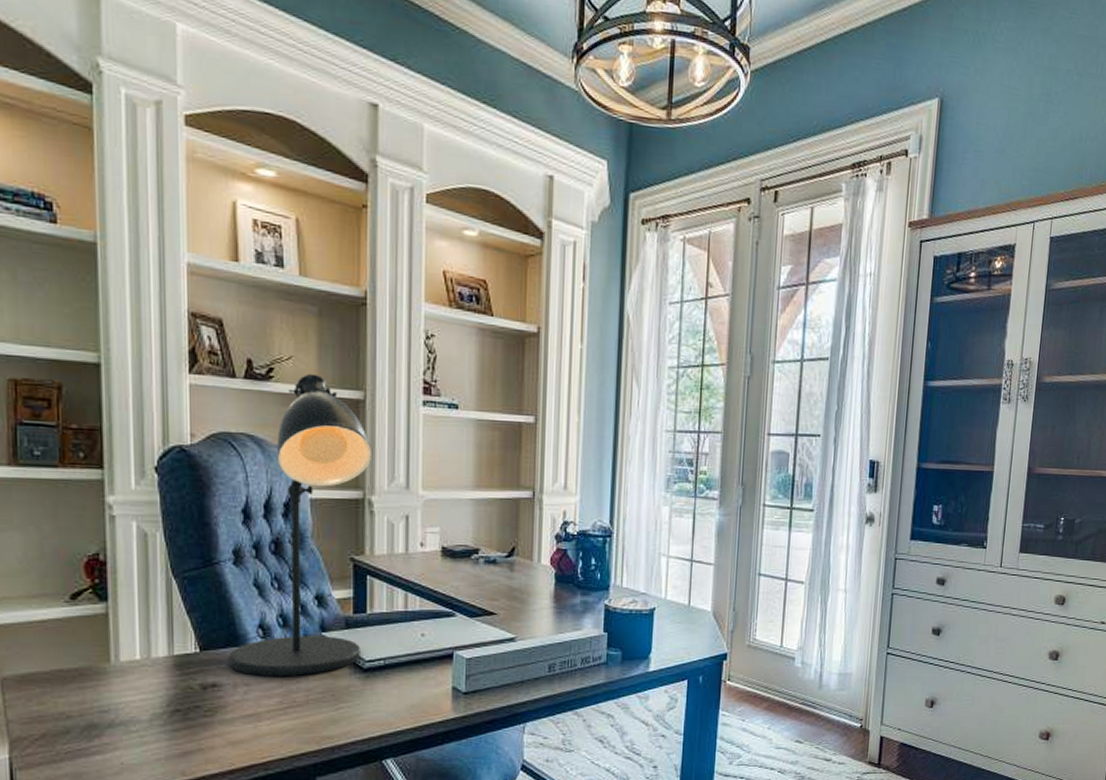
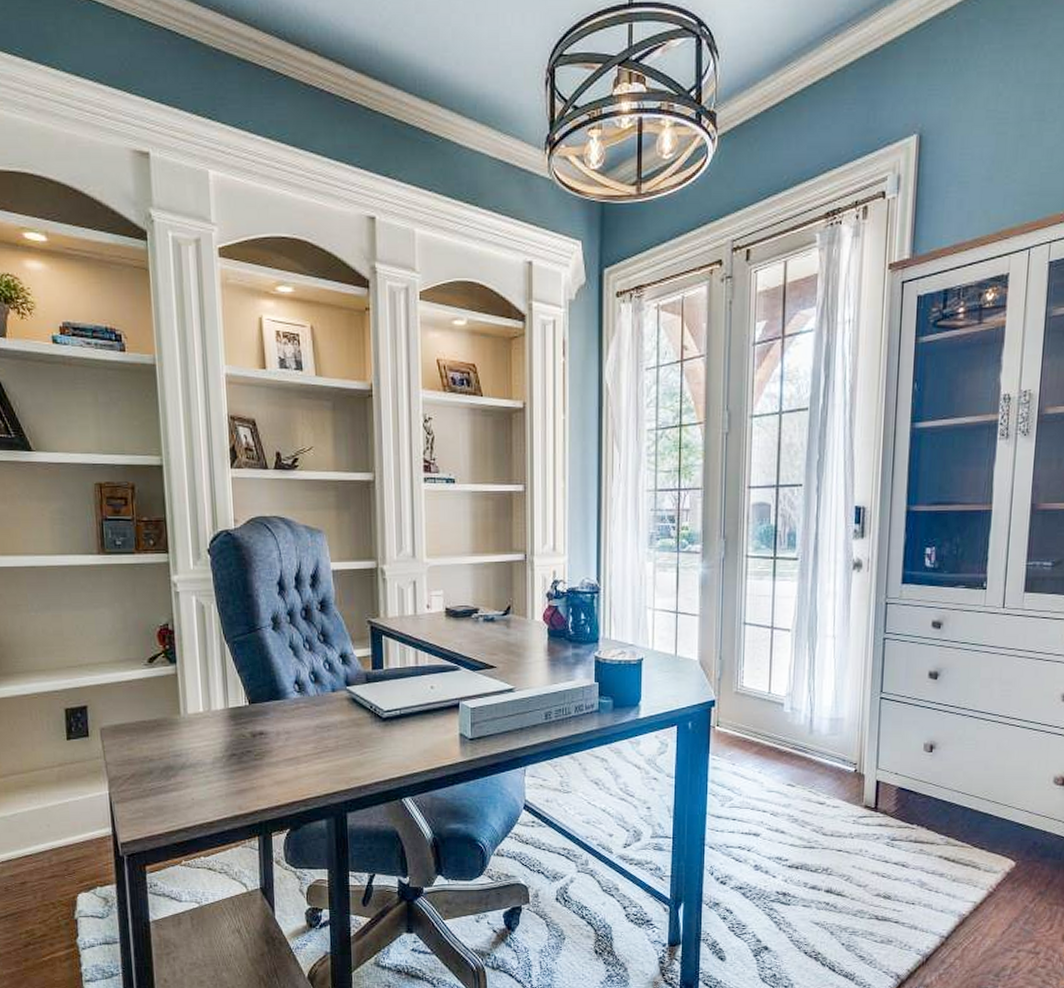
desk lamp: present [228,373,373,676] -> none [272,460,383,725]

